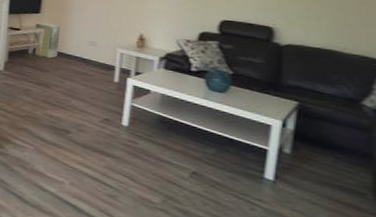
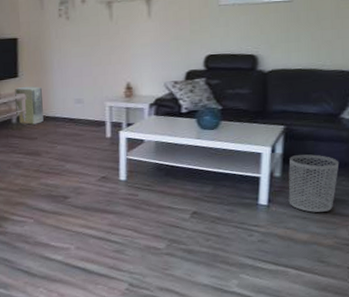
waste bin: none [297,134,358,202] -> present [288,154,340,213]

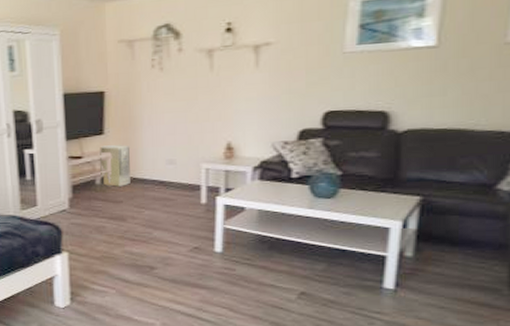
waste bin: present [288,154,340,213] -> none [422,232,492,301]

